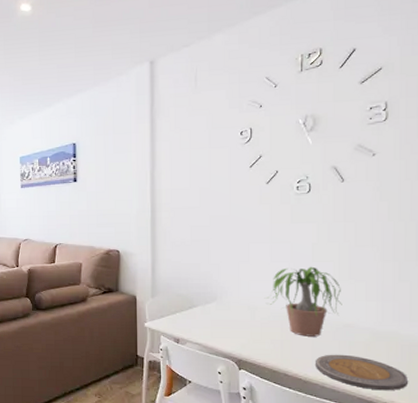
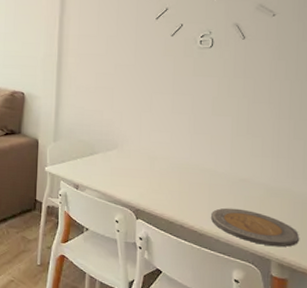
potted plant: present [266,266,342,337] -> none [166,119,239,190]

